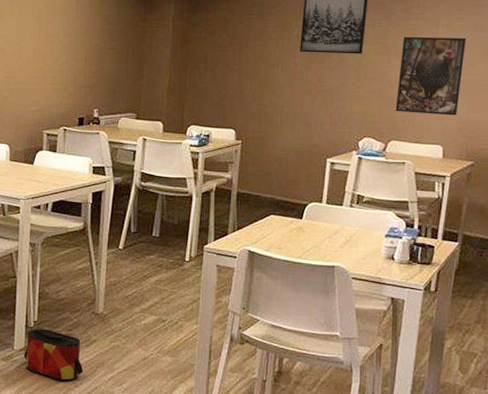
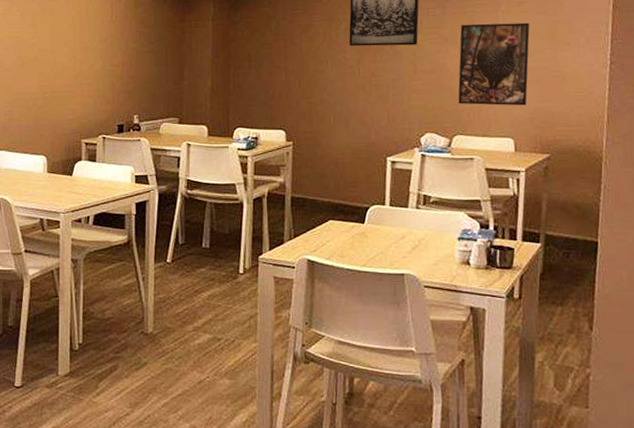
bag: present [23,328,84,382] -> none [69,352,135,410]

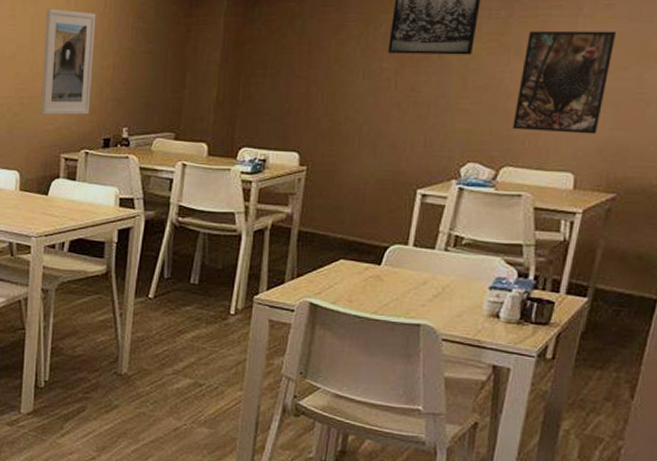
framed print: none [62,18,105,107] -> present [41,8,96,115]

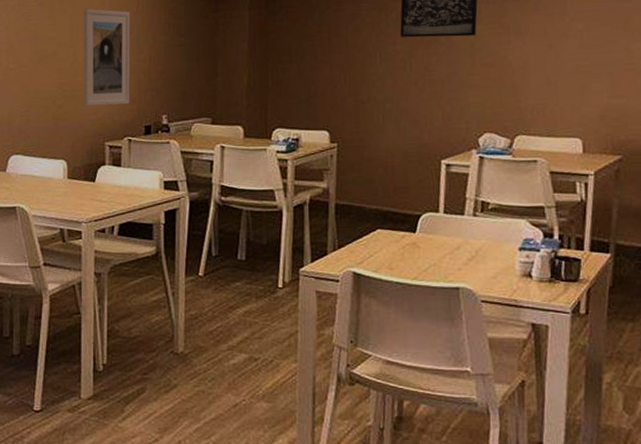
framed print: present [512,30,617,134] -> none [520,10,602,103]

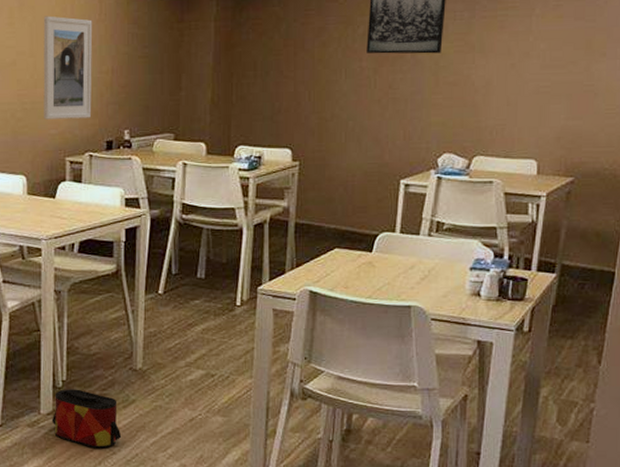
bag: none [92,373,164,435] -> present [51,389,122,449]

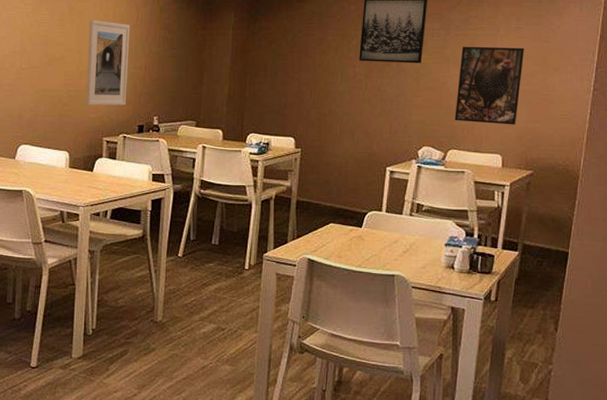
bag: present [51,389,122,449] -> none [81,336,142,390]
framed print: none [481,29,565,124] -> present [455,46,525,125]

